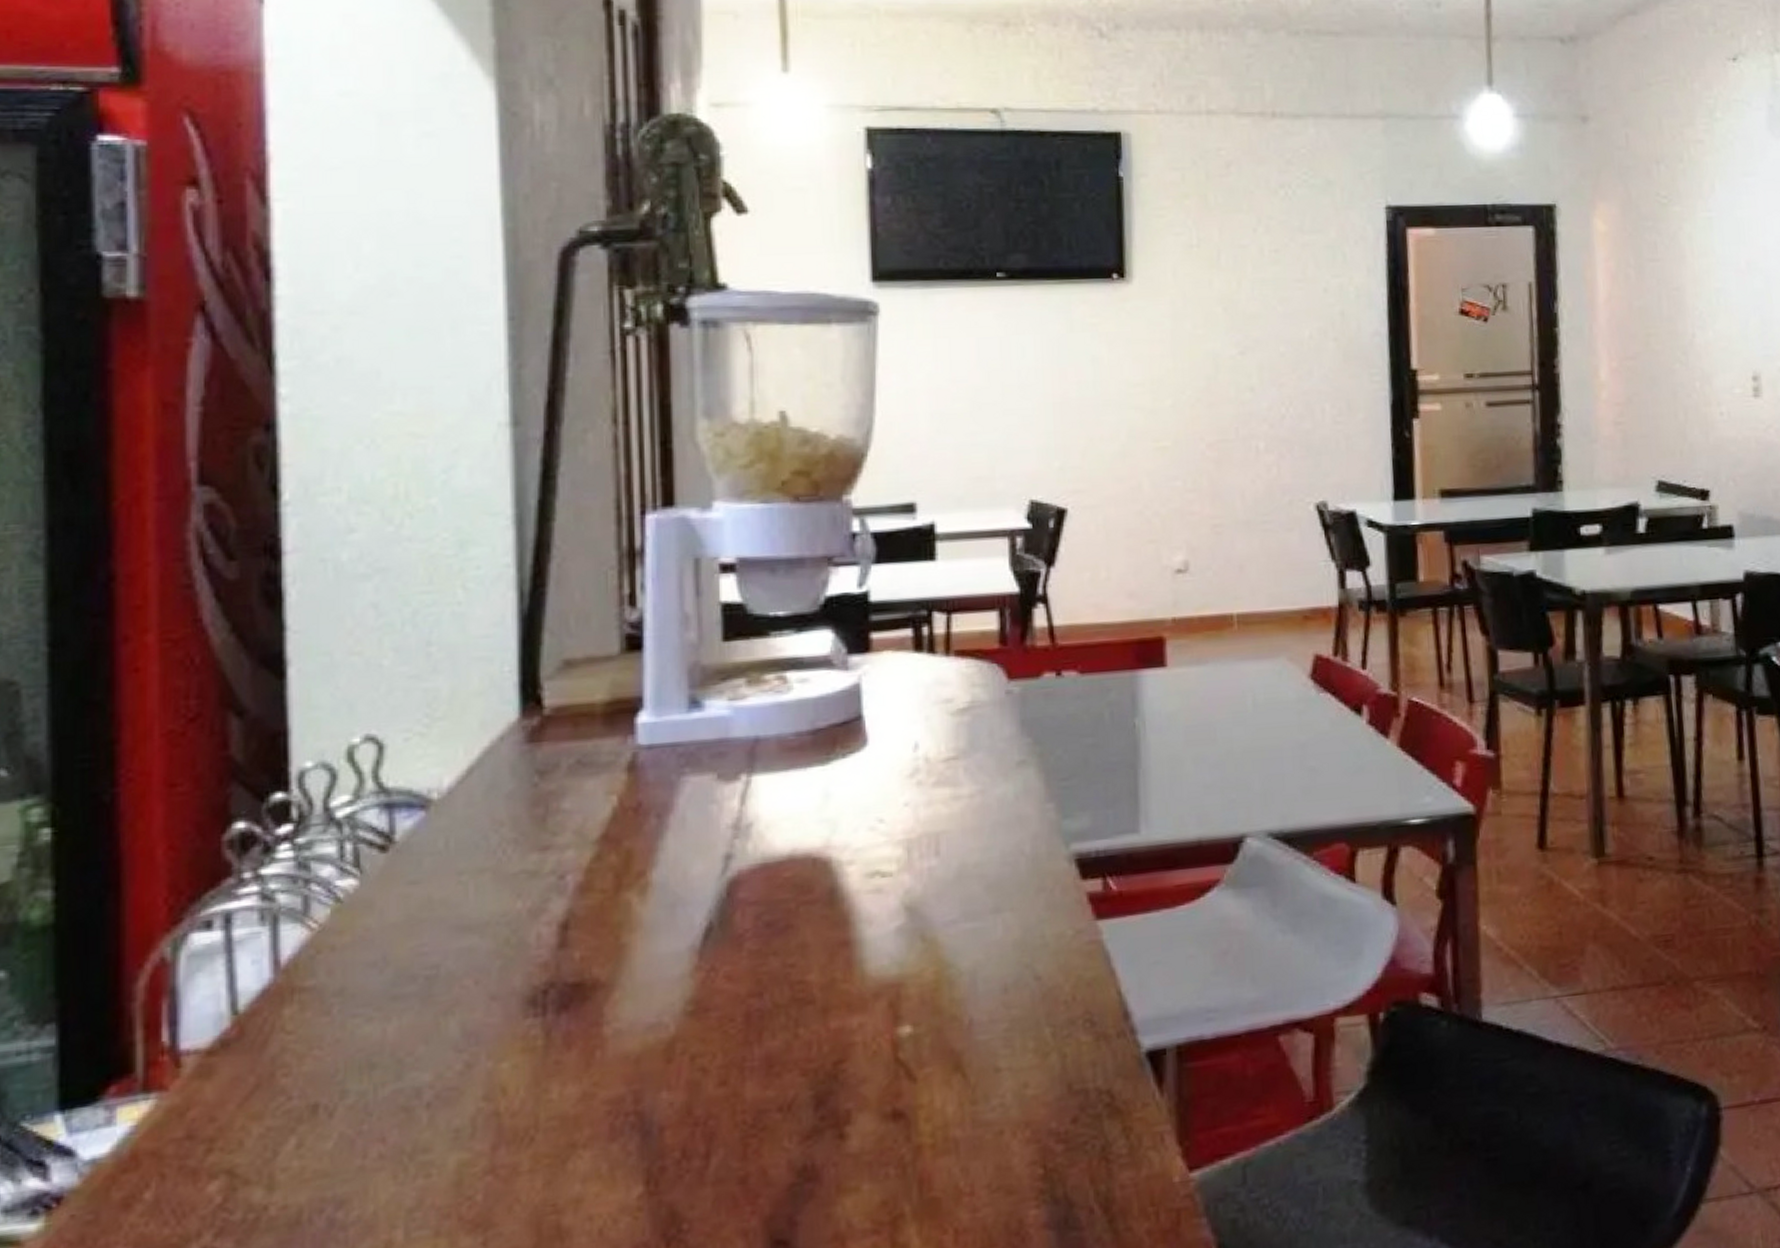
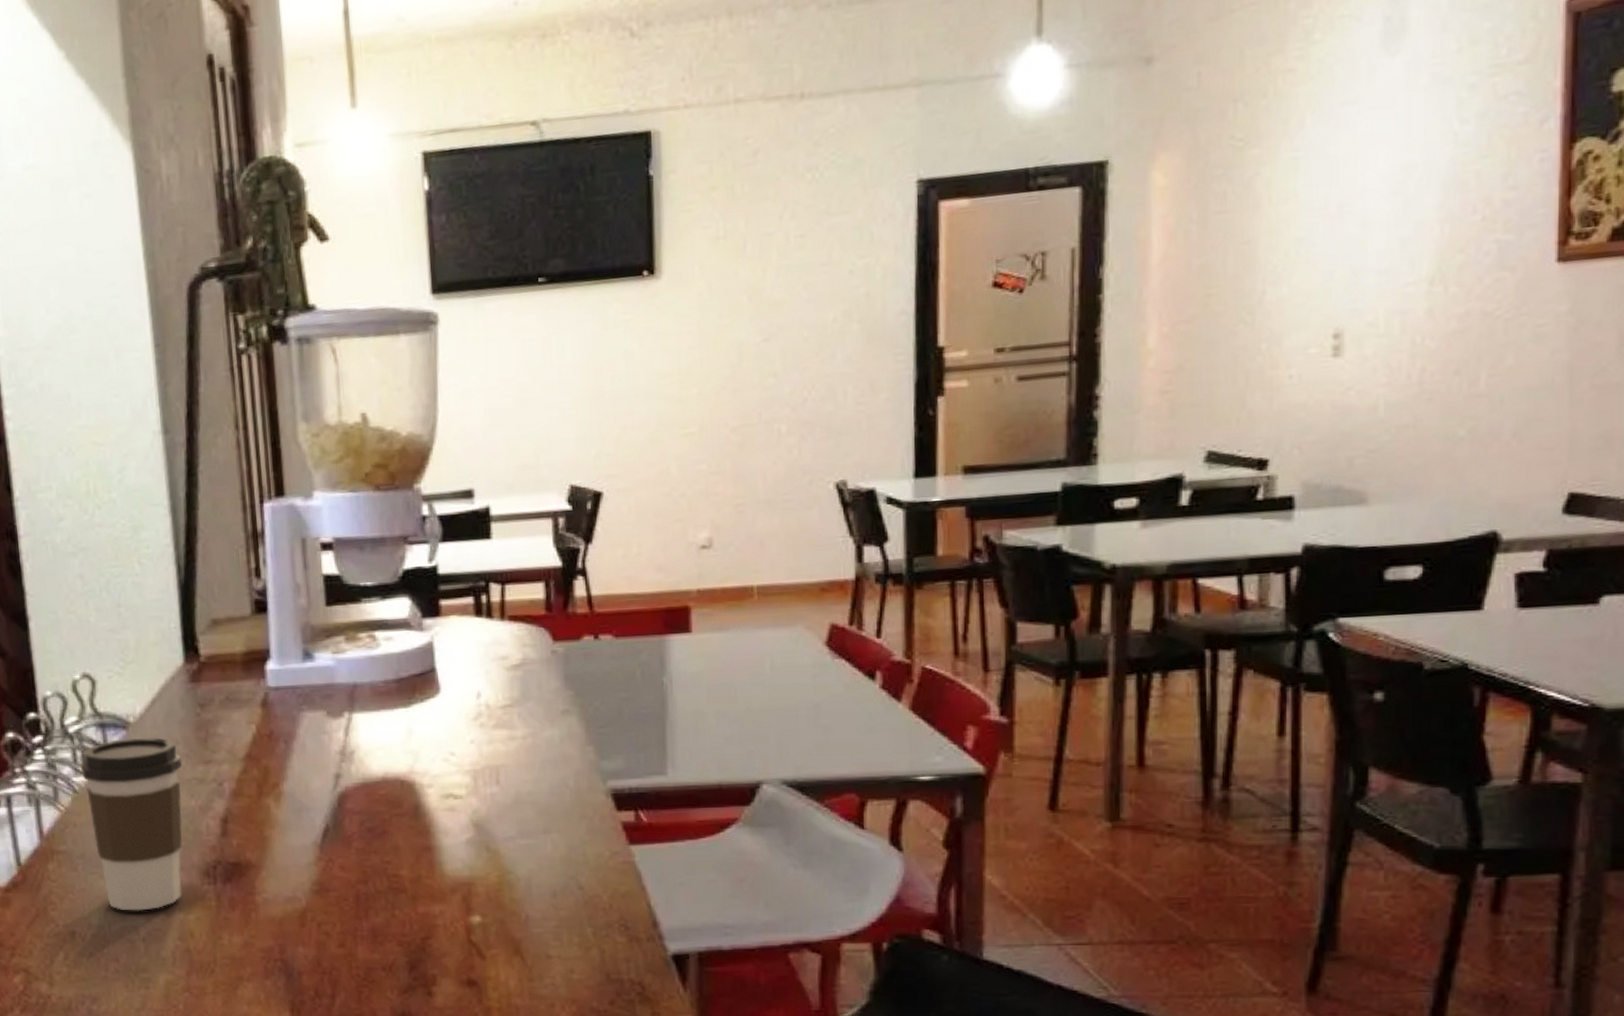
coffee cup: none [349,817,507,1066] -> present [81,736,183,911]

